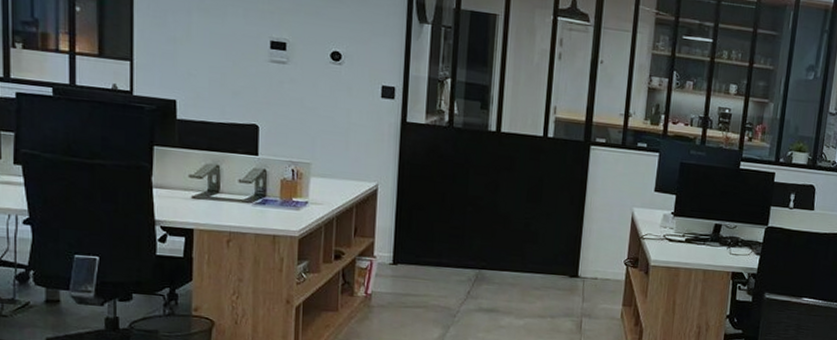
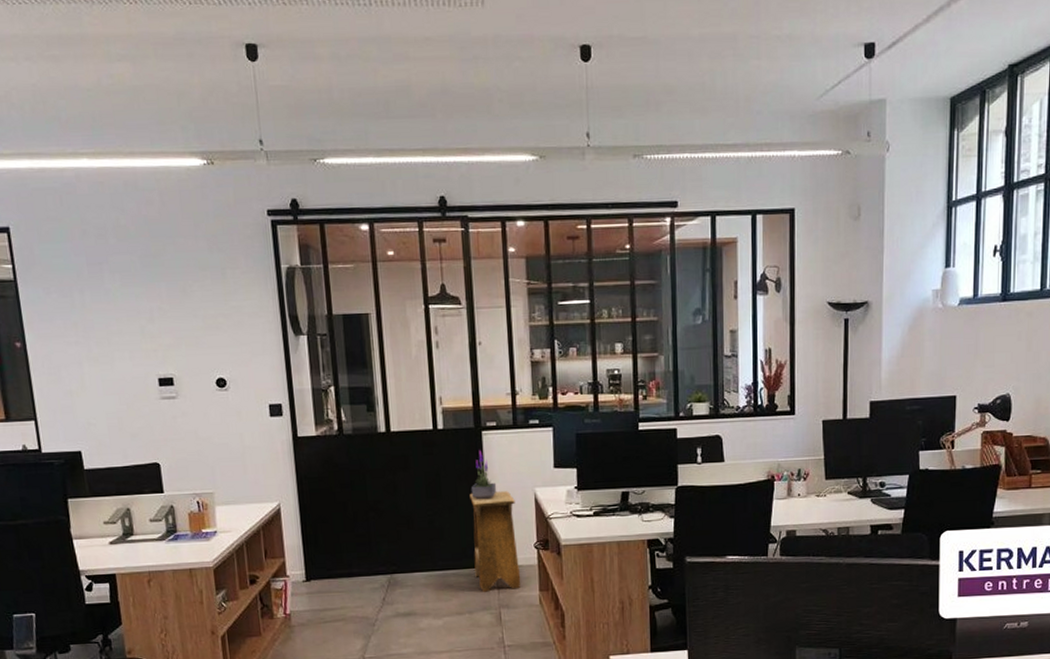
stool: none [562,204,612,301] -> present [470,491,521,592]
potted plant: none [570,163,597,212] -> present [470,450,497,500]

